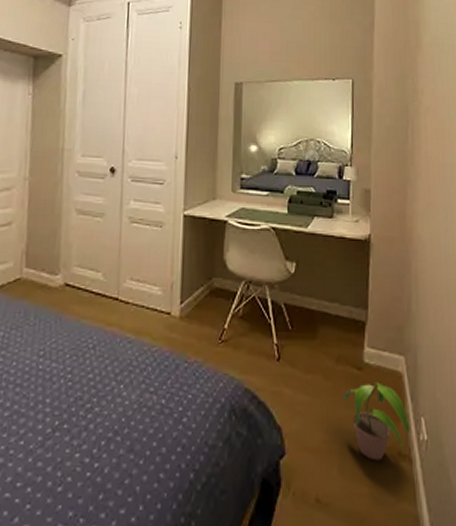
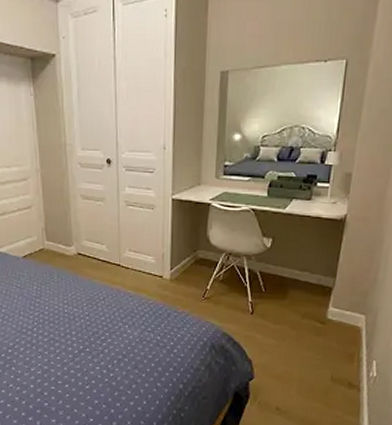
potted plant: present [342,382,410,461] -> none [304,333,362,388]

